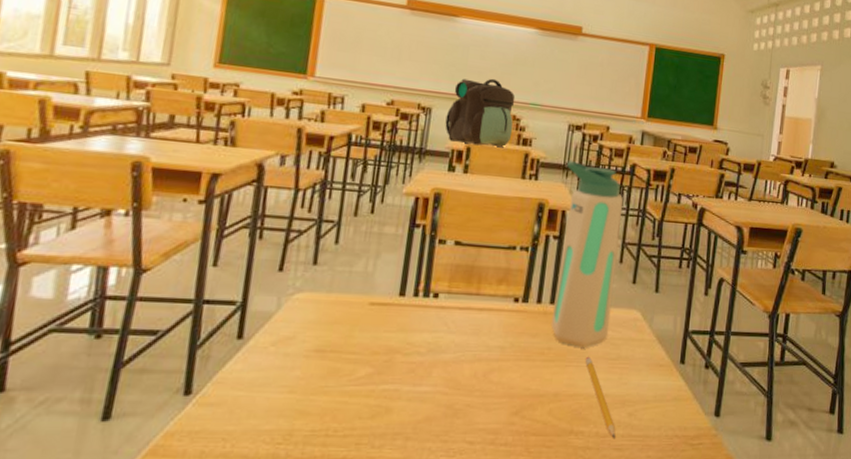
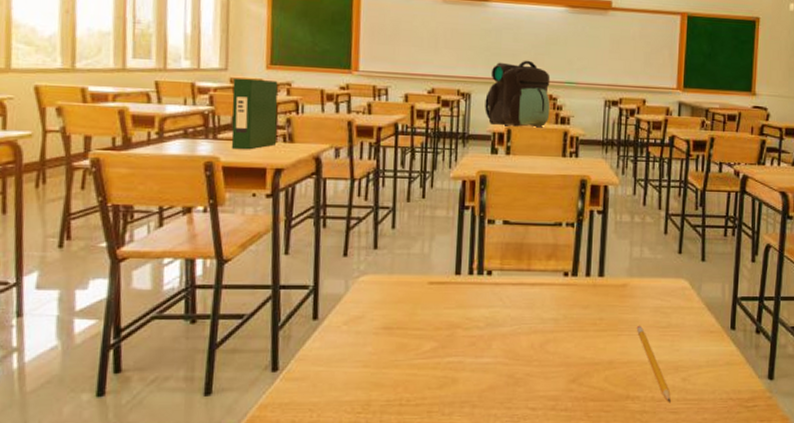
binder: none [165,74,225,152] -> present [231,77,278,150]
water bottle: present [550,159,624,347] -> none [601,135,665,317]

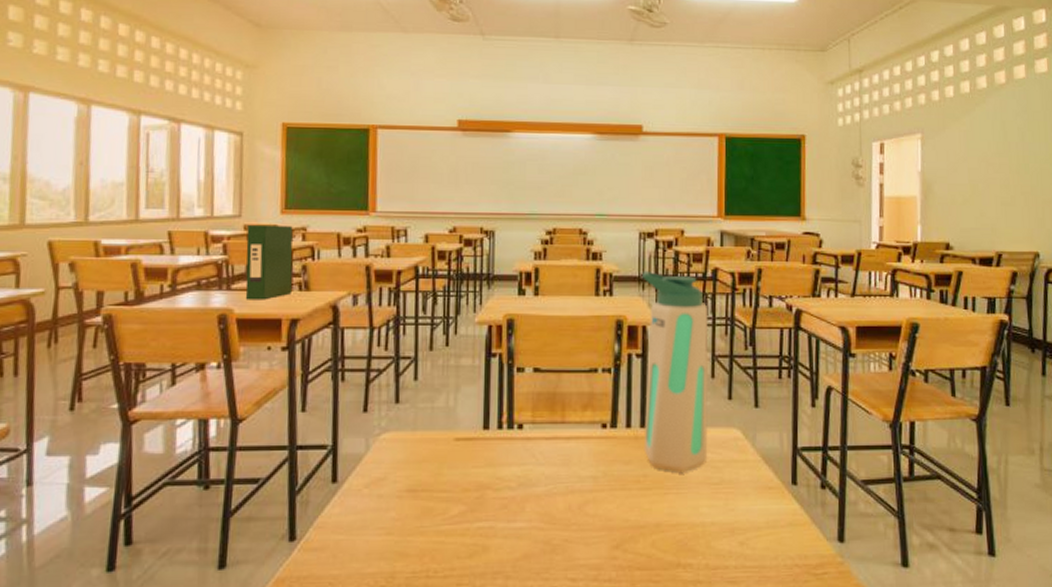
backpack: present [485,60,551,128] -> none [510,192,581,265]
water bottle: none [601,135,665,317] -> present [643,270,709,473]
pencil: present [636,325,671,403] -> none [685,481,727,572]

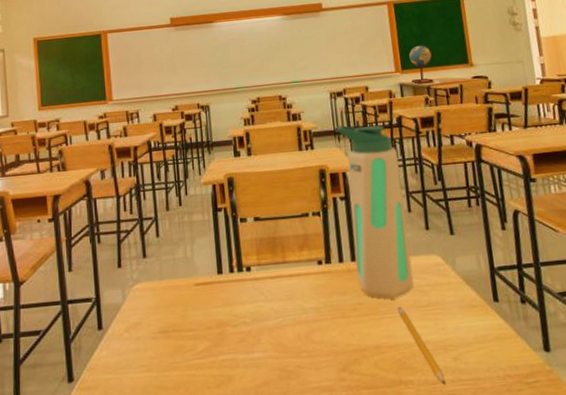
binder: present [245,224,293,300] -> none [14,119,52,183]
pencil: none [685,481,727,572] -> present [397,306,446,386]
globe: none [735,189,761,234] -> present [409,45,434,84]

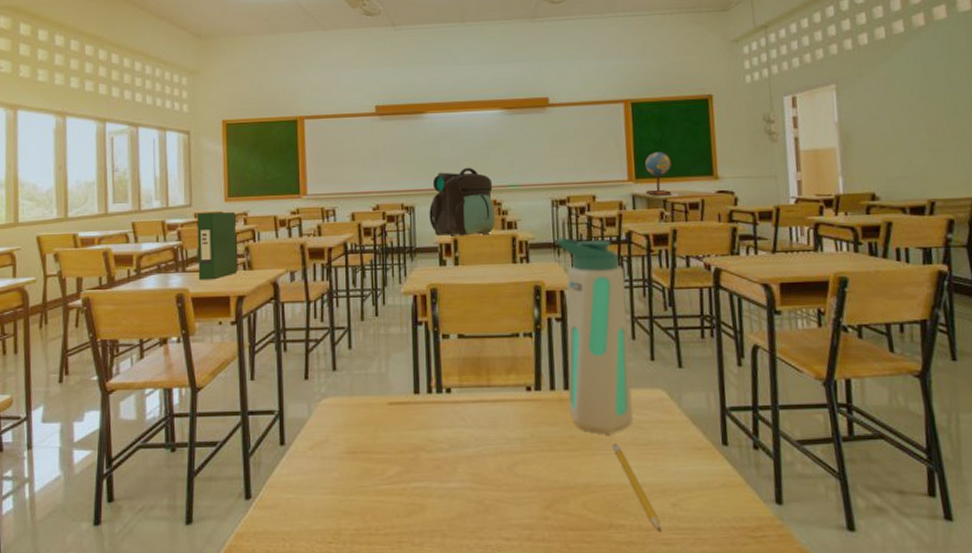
binder: none [14,119,52,183] -> present [197,211,237,281]
backpack: none [222,67,282,130] -> present [429,167,496,237]

